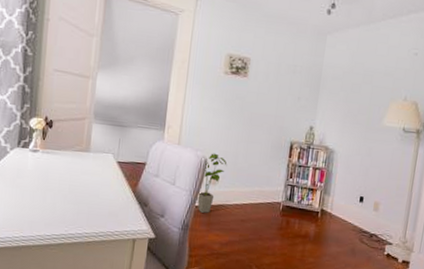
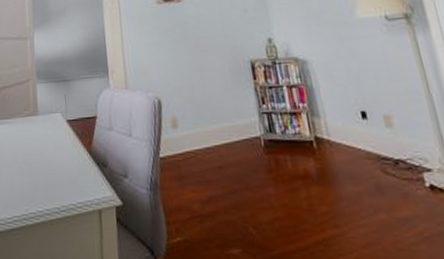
house plant: present [197,153,227,213] -> none [159,91,185,165]

